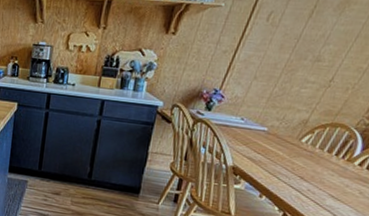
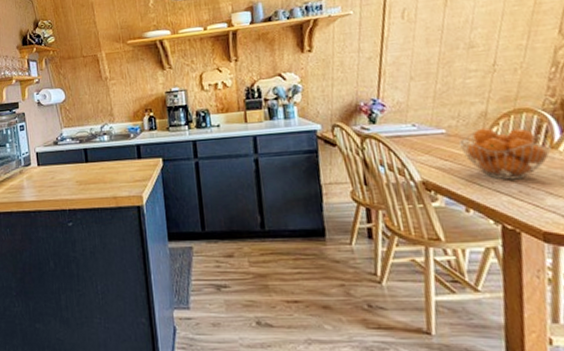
fruit basket: none [274,133,350,181] -> present [459,127,552,180]

